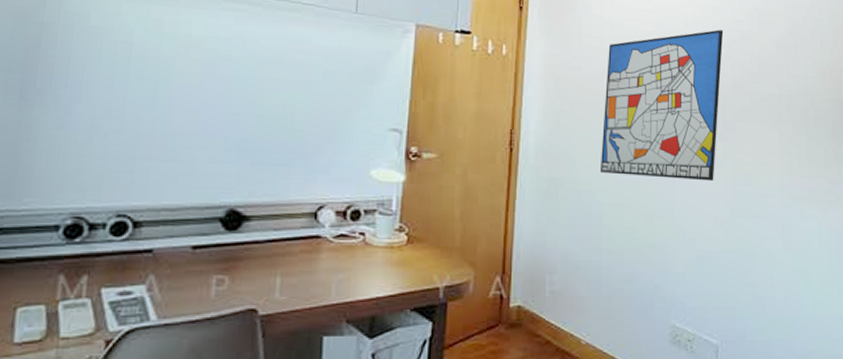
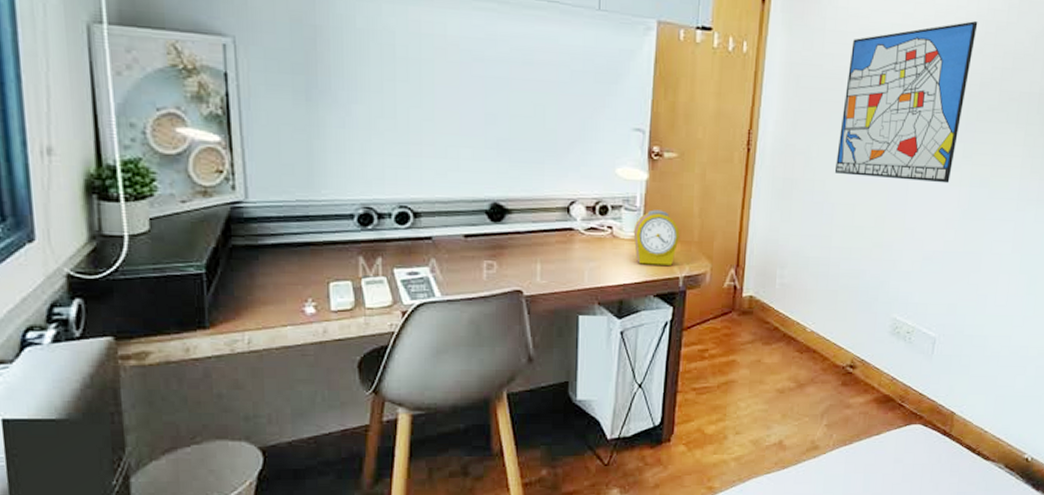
alarm clock: none [388,213,440,274] -> present [633,209,680,265]

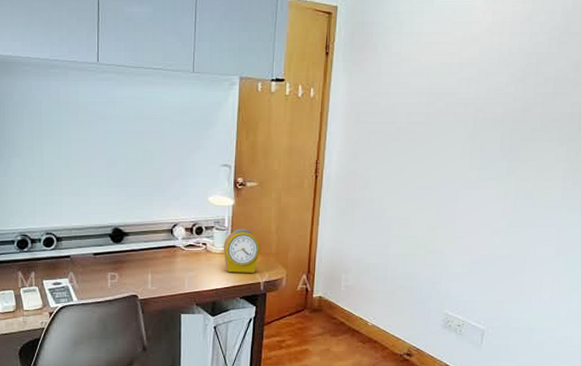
wall art: present [835,21,978,184] -> none [391,55,520,197]

